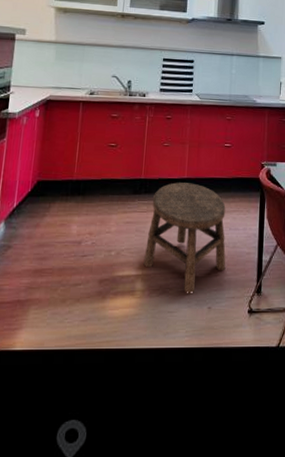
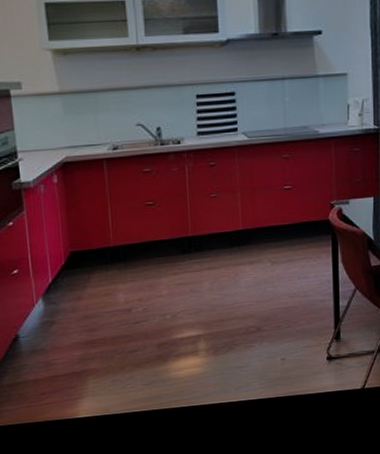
stool: present [143,182,226,294] -> none [204,234,298,348]

